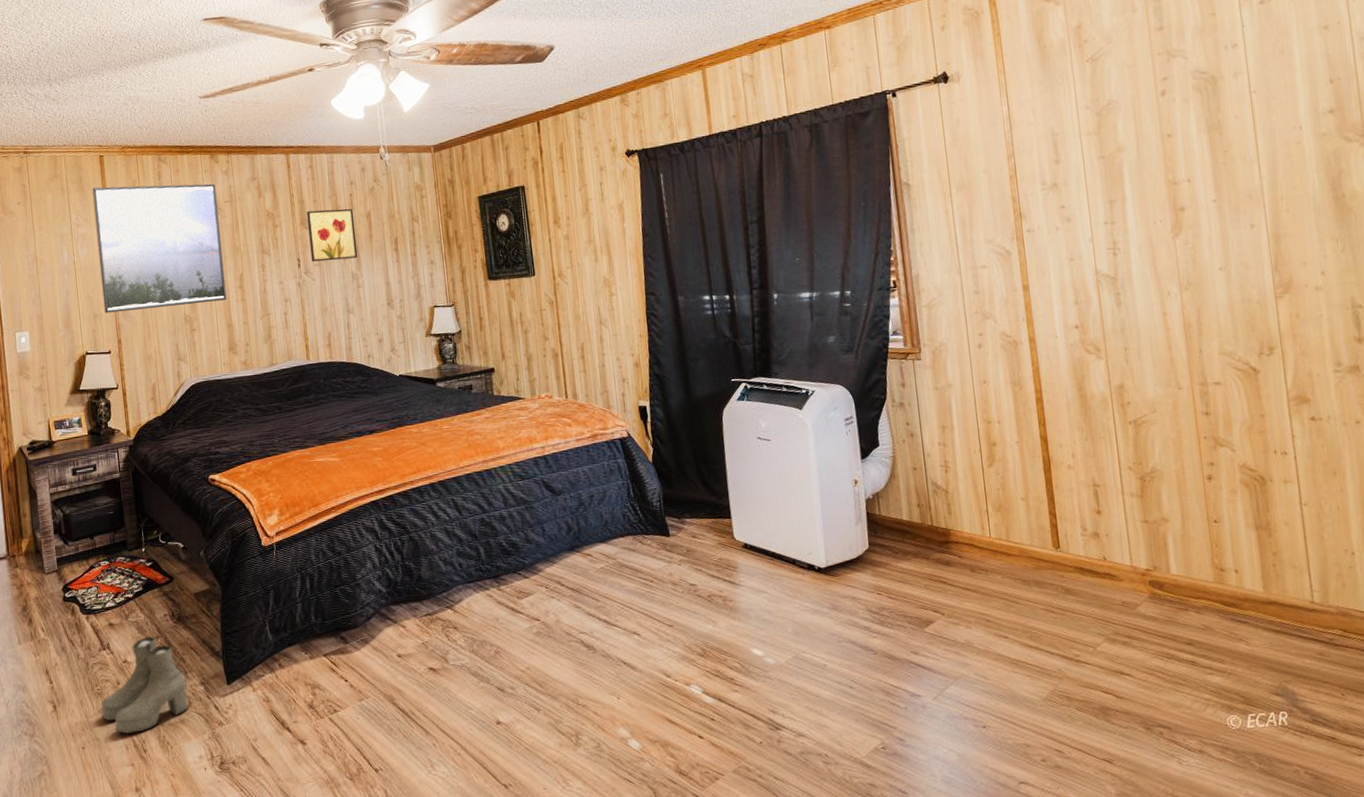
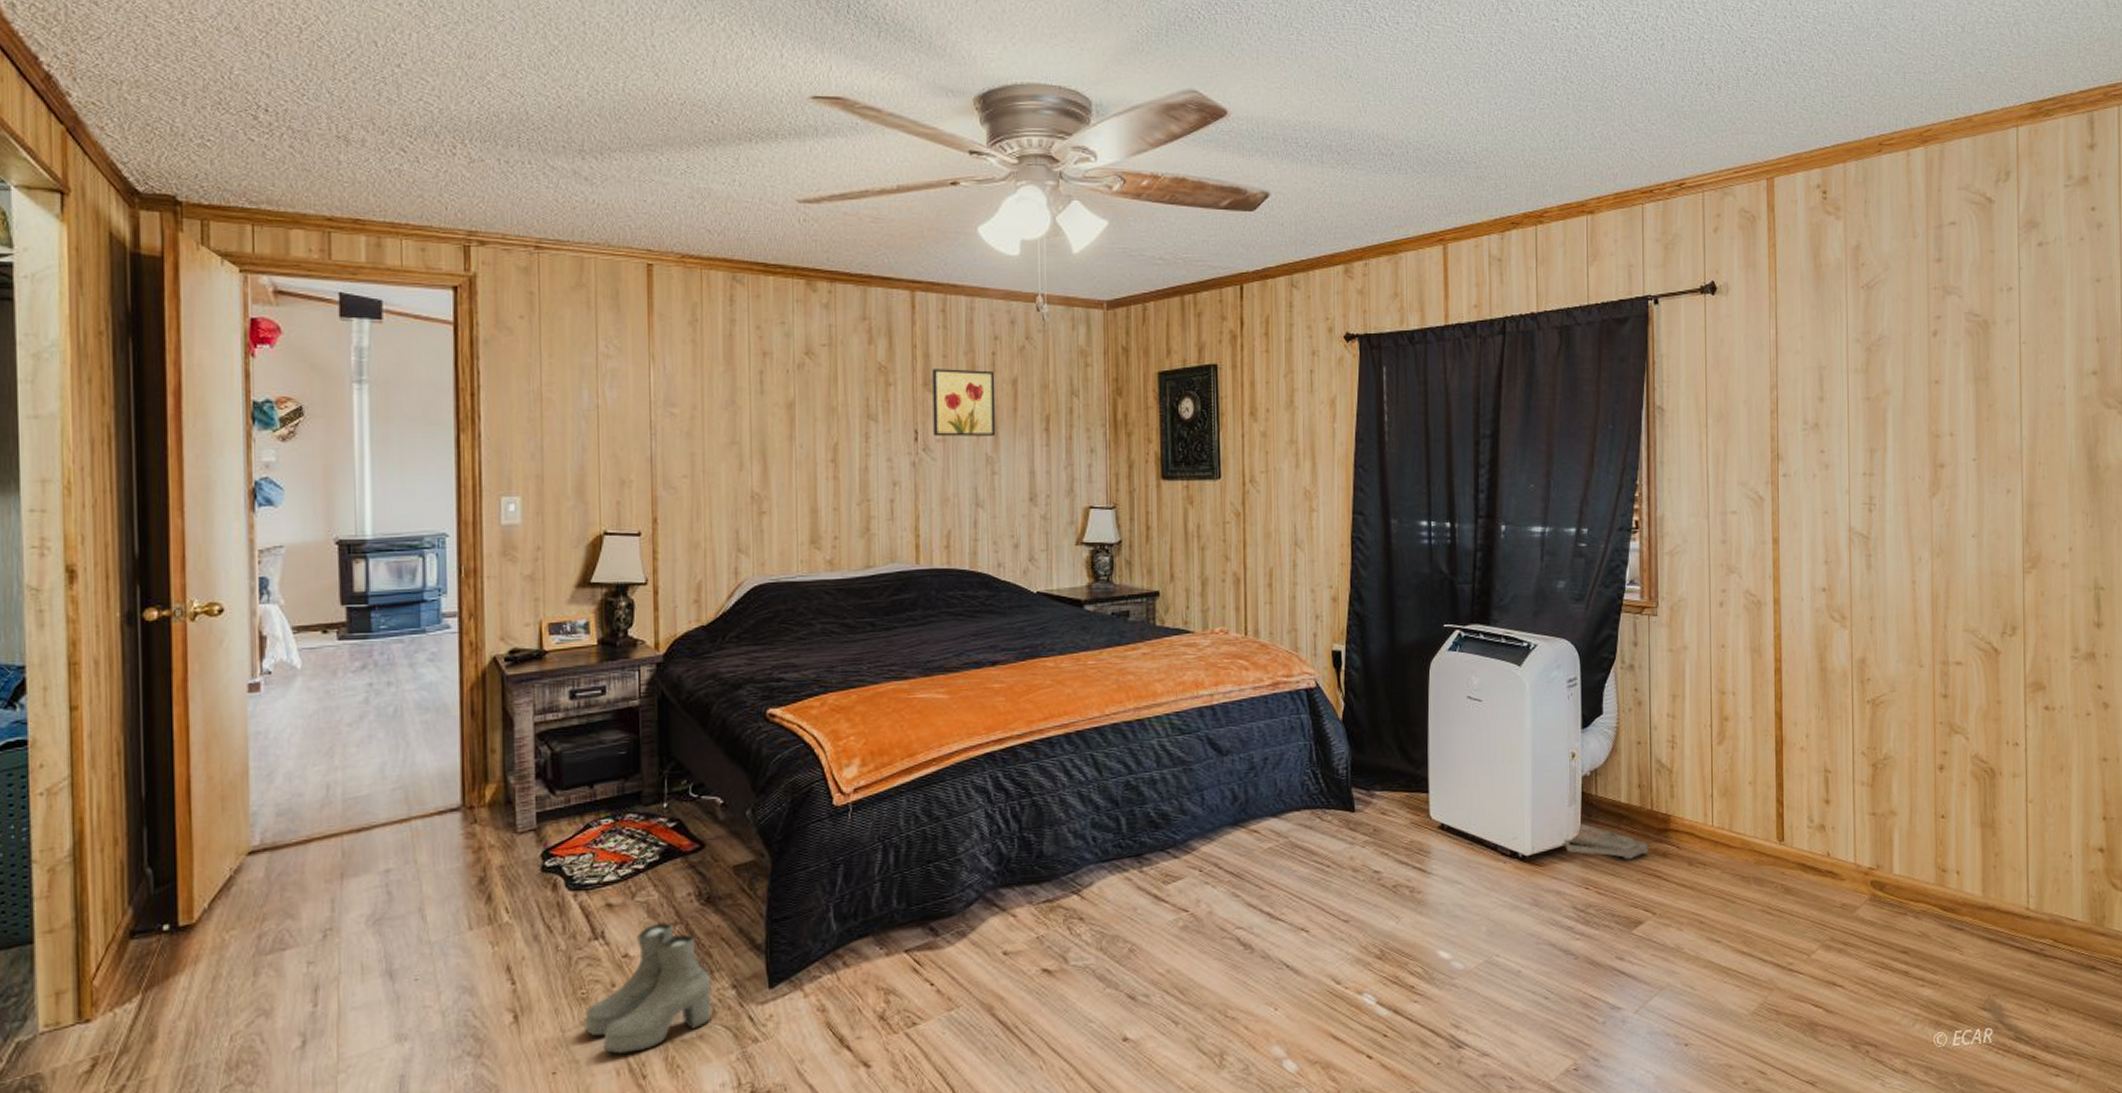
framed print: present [92,184,227,314] -> none [633,307,813,481]
bag: none [853,537,933,569] -> present [1562,821,1648,860]

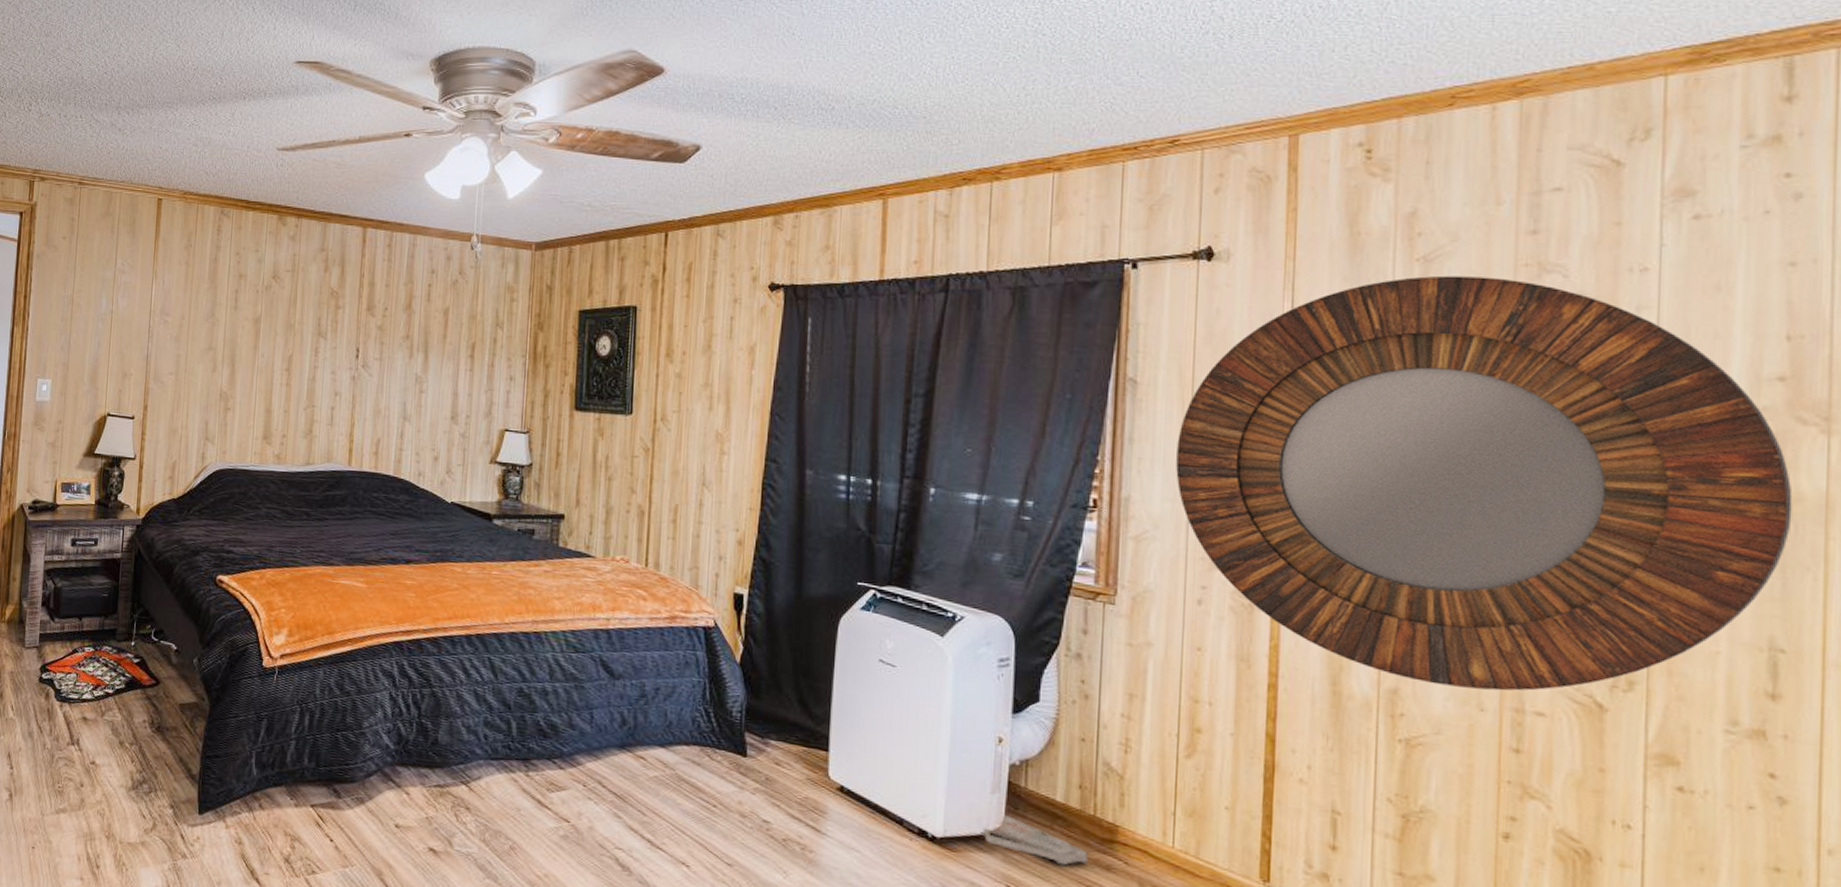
boots: present [585,922,712,1055] -> none [58,740,155,845]
wall art: present [932,369,996,437] -> none [372,296,430,359]
home mirror: none [1697,300,2104,650] -> present [1176,275,1793,691]

